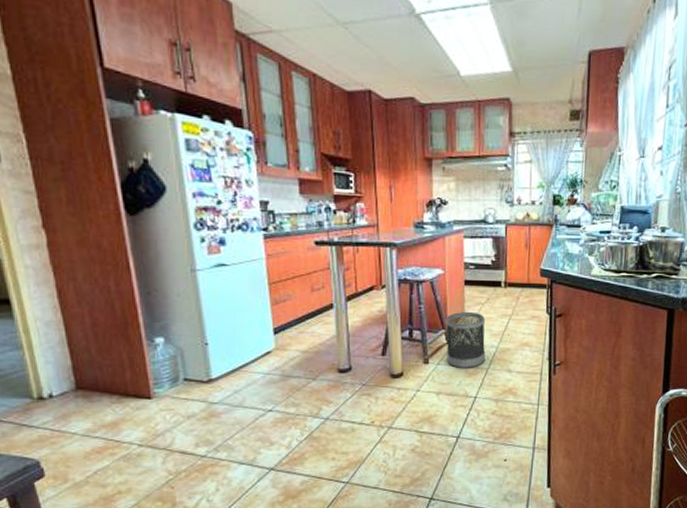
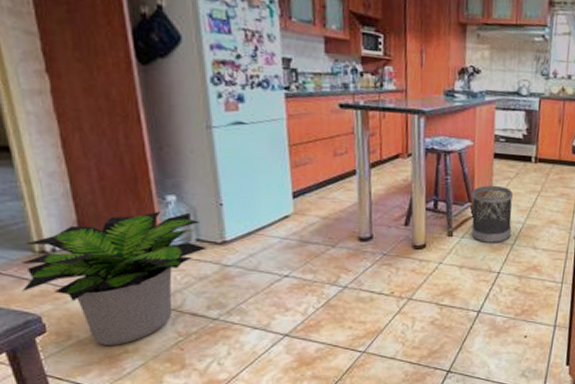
potted plant: none [21,353,194,487] -> present [22,212,207,345]

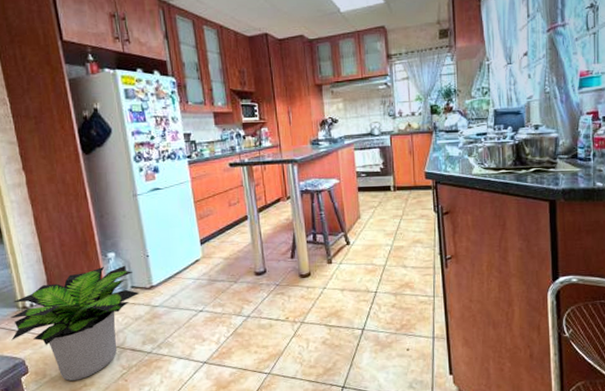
wastebasket: present [471,185,513,244] -> none [343,214,382,267]

